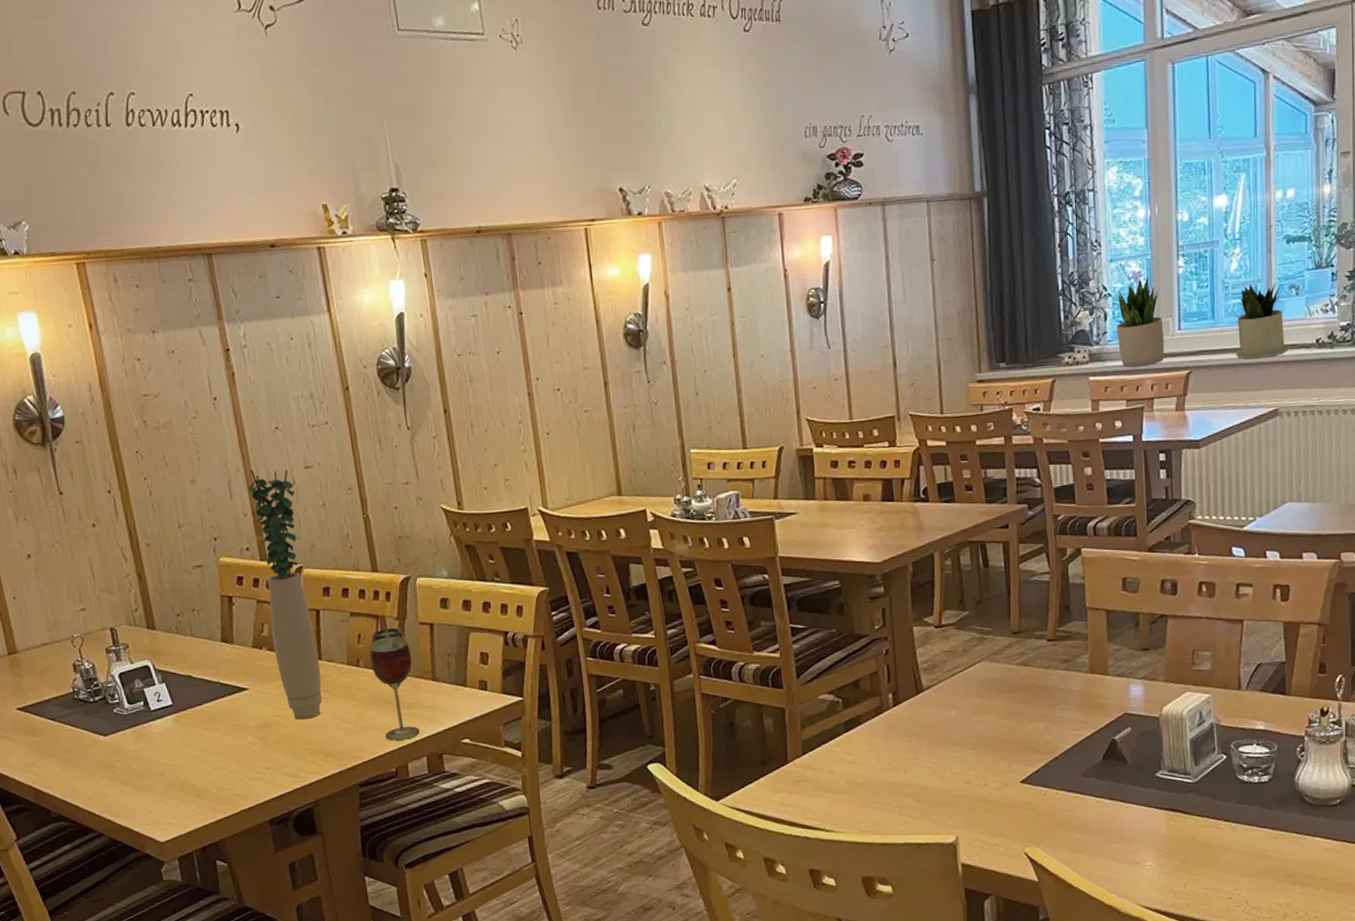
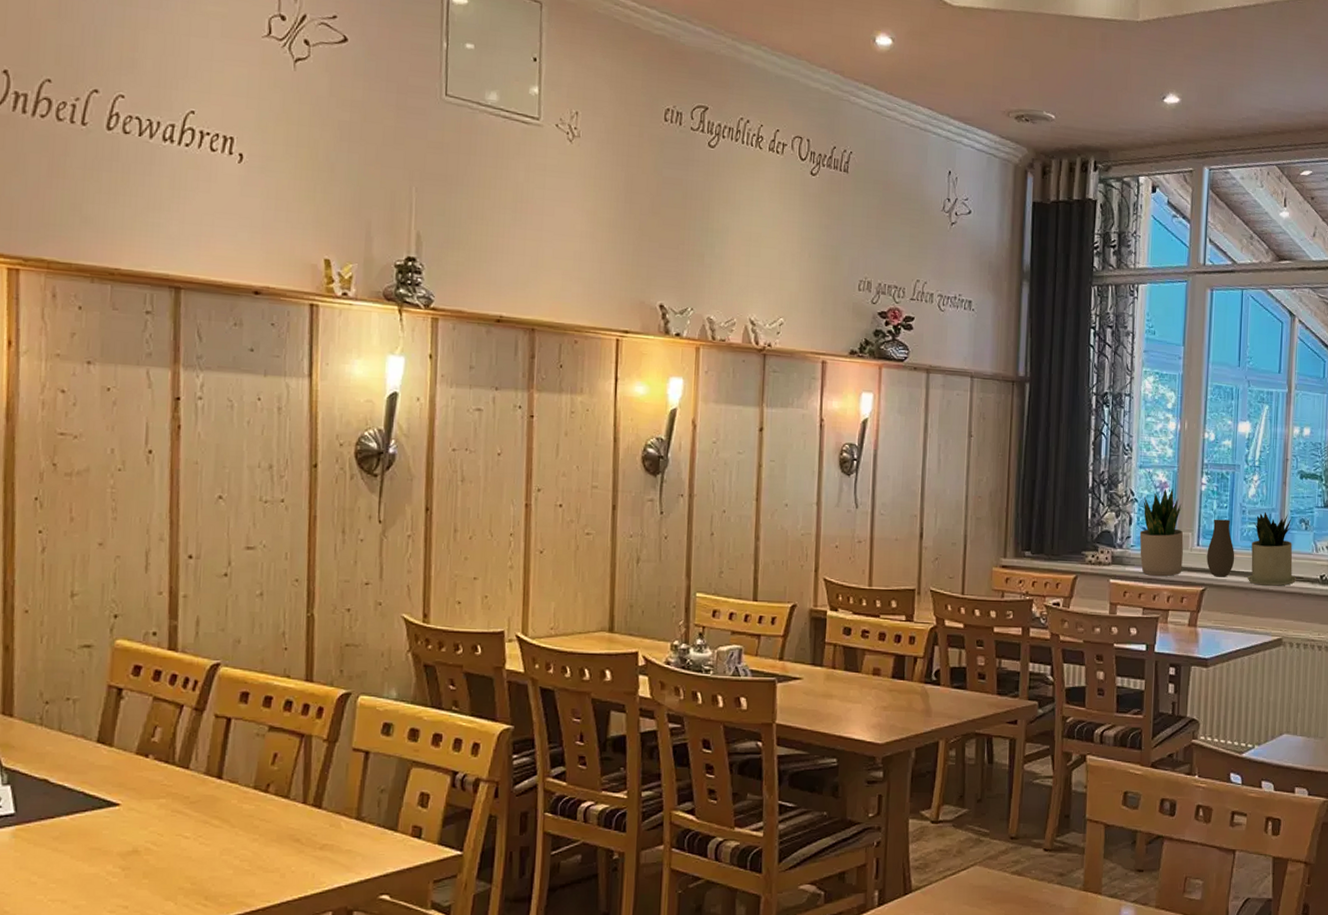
vase: present [248,469,322,720] -> none [163,540,228,850]
wineglass: present [369,627,419,741] -> none [282,750,336,888]
vase: none [1190,298,1221,358] -> present [1207,519,1235,578]

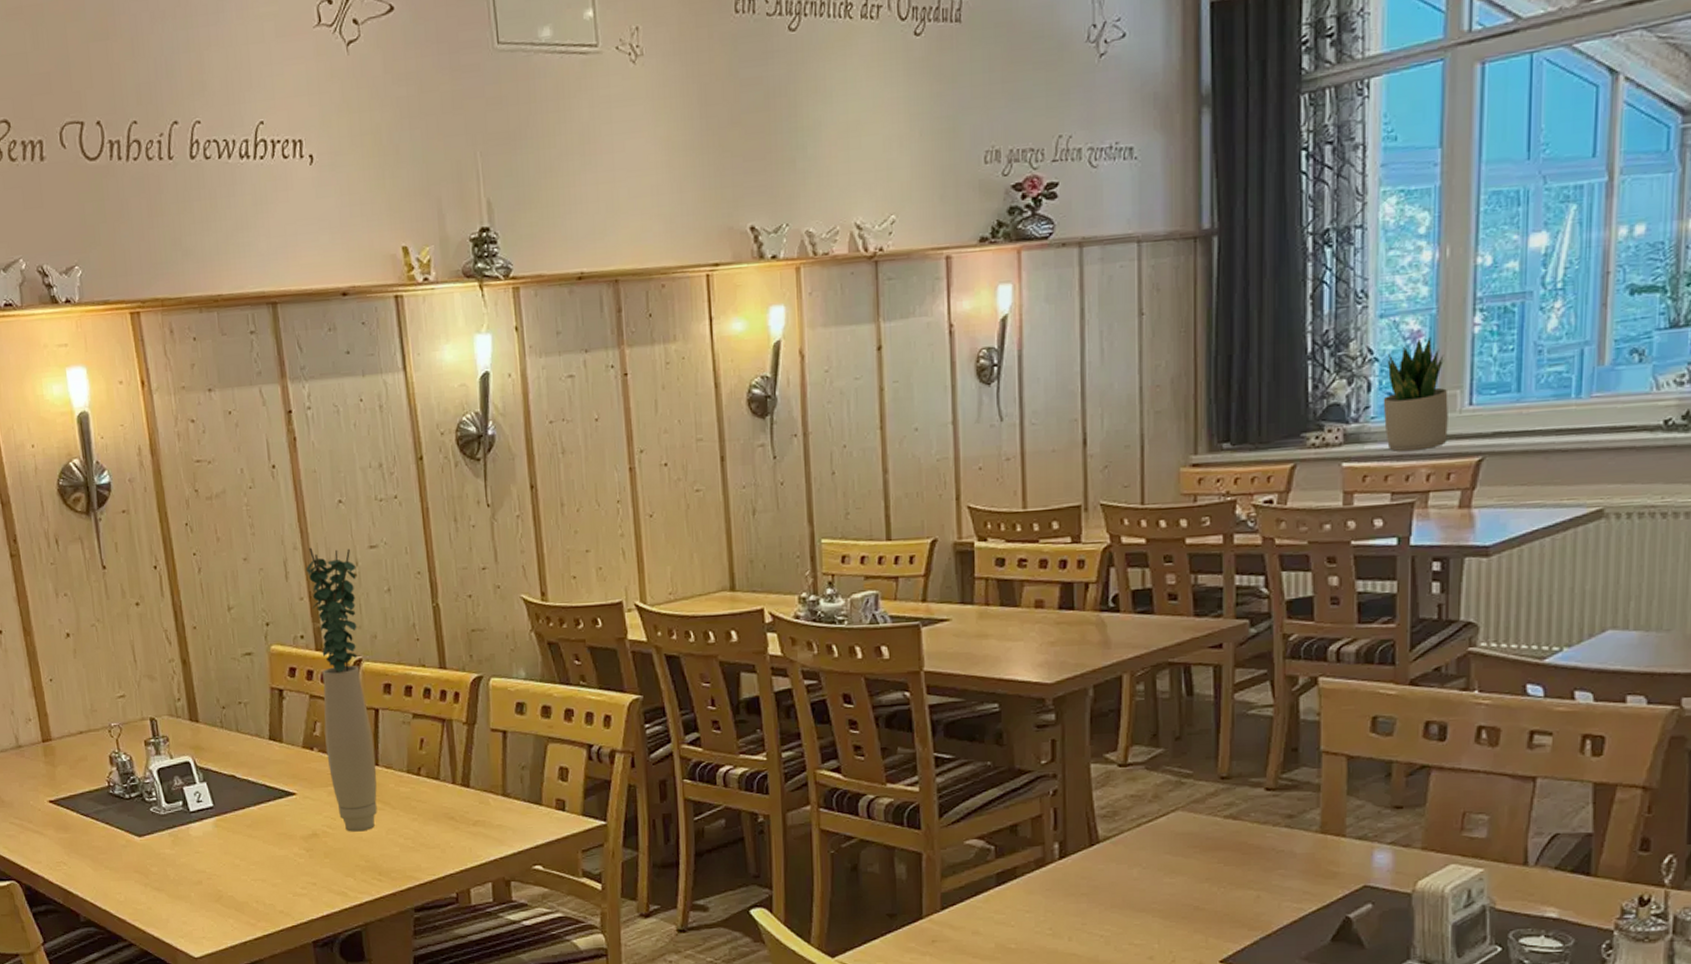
vase: none [163,540,228,850] -> present [306,547,377,832]
vase: present [1207,519,1235,578] -> none [1484,365,1528,442]
planter: present [1247,512,1297,586] -> none [1547,345,1626,445]

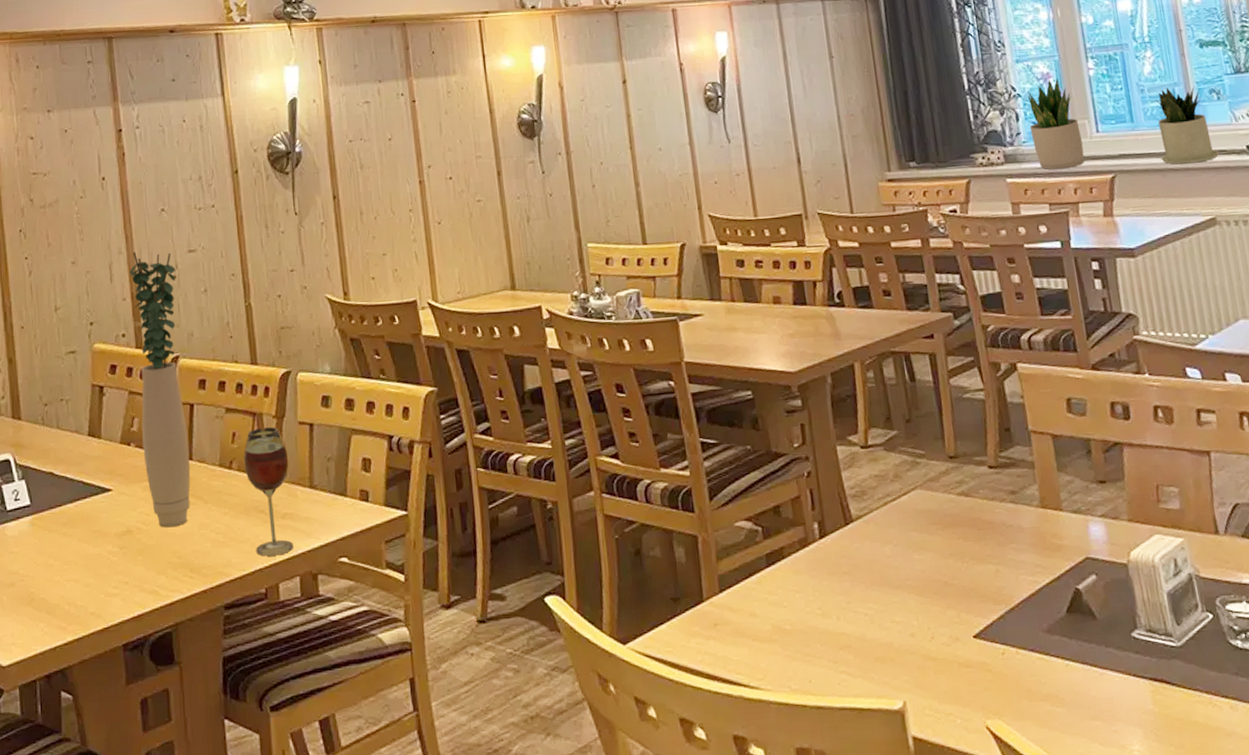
wineglass: none [432,733,485,862] -> present [243,426,293,556]
planter: none [1547,345,1626,445] -> present [1156,86,1220,165]

